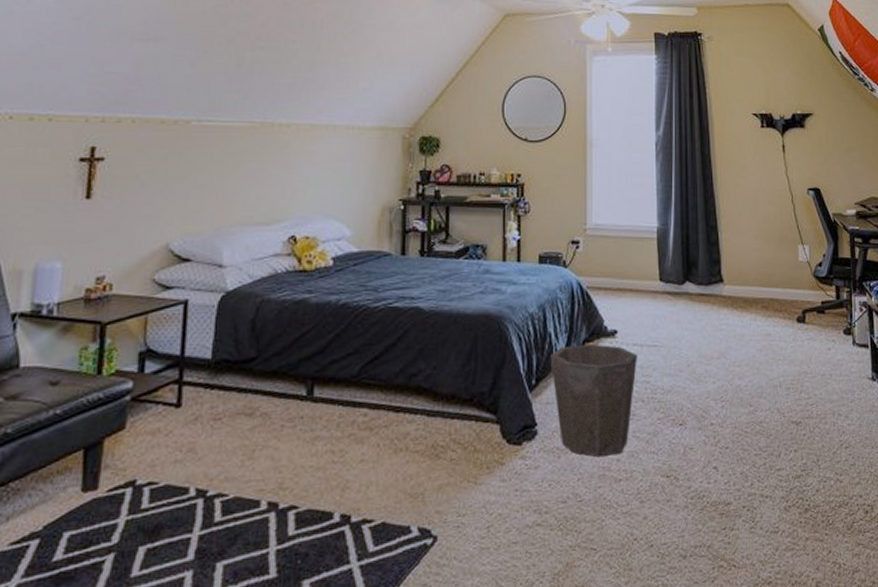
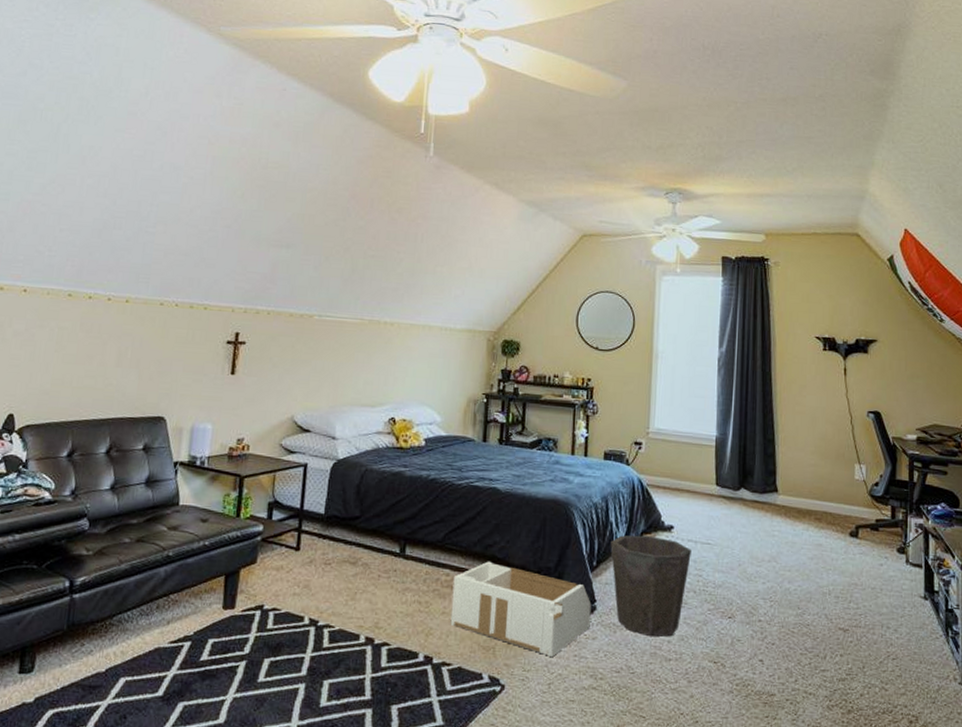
storage bin: none [370,393,532,495] -> present [450,561,592,657]

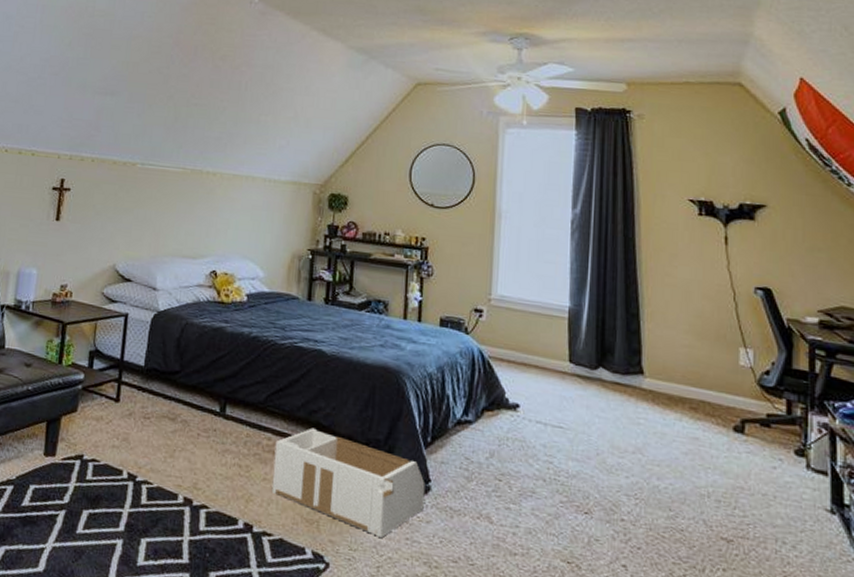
waste bin: present [610,535,691,637] -> none [447,410,540,528]

